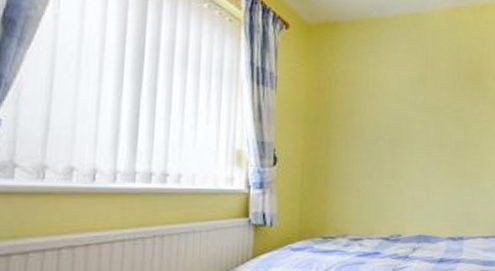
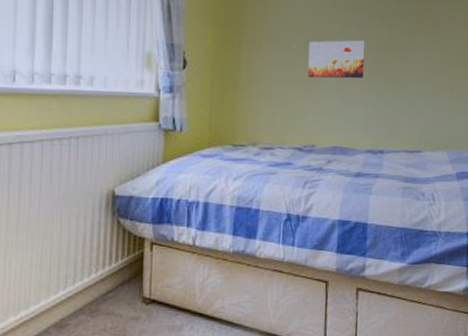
wall art: none [392,137,444,173] -> present [307,40,366,79]

